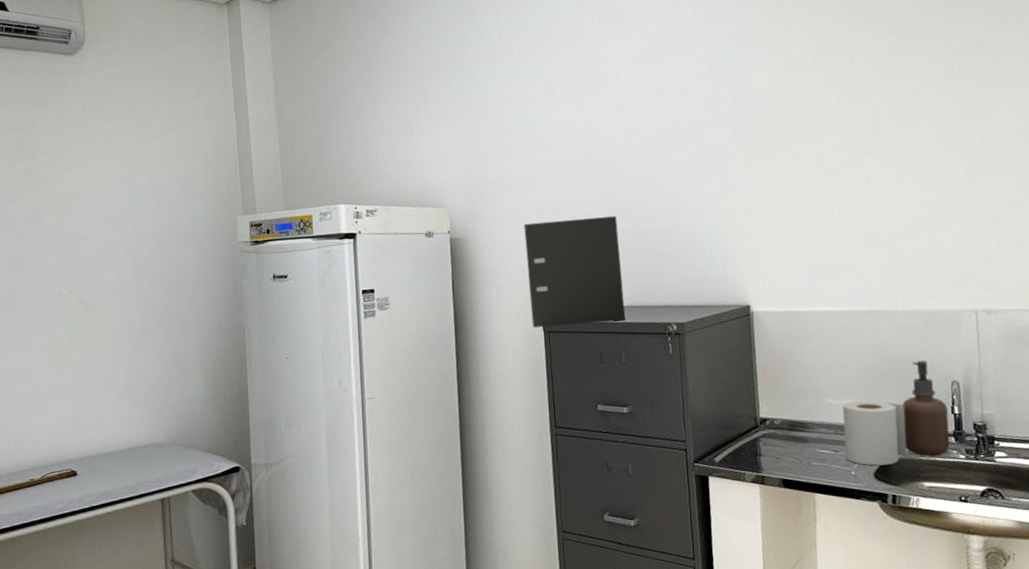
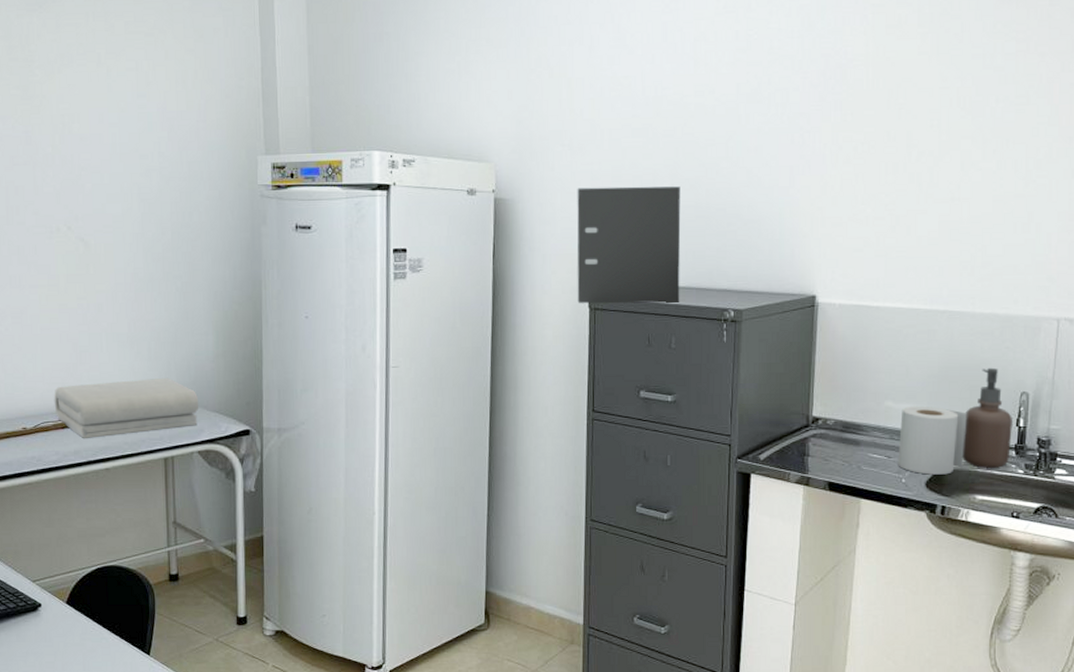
towel: none [58,422,192,486] -> present [54,377,199,439]

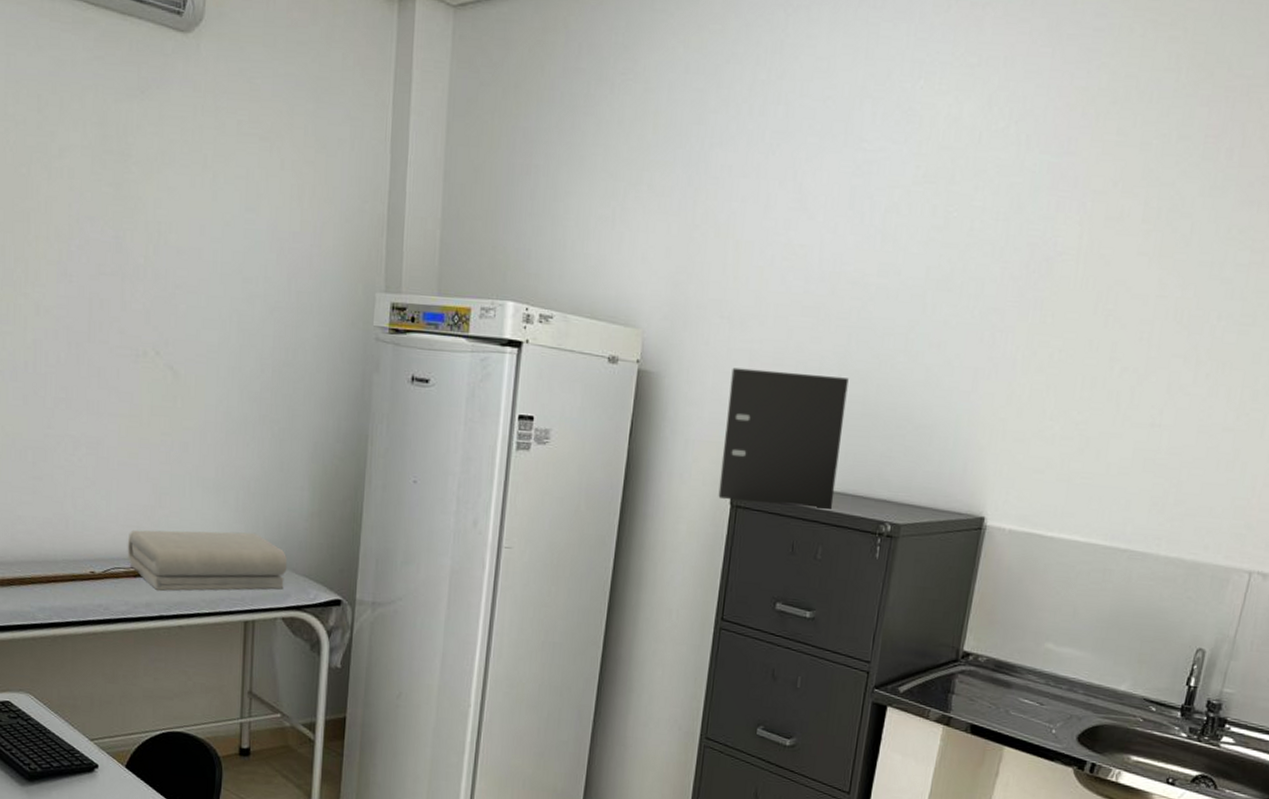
paper towel roll: present [898,406,967,475] -> none [1050,651,1134,730]
soap dispenser: present [963,367,1012,468] -> none [1122,617,1183,729]

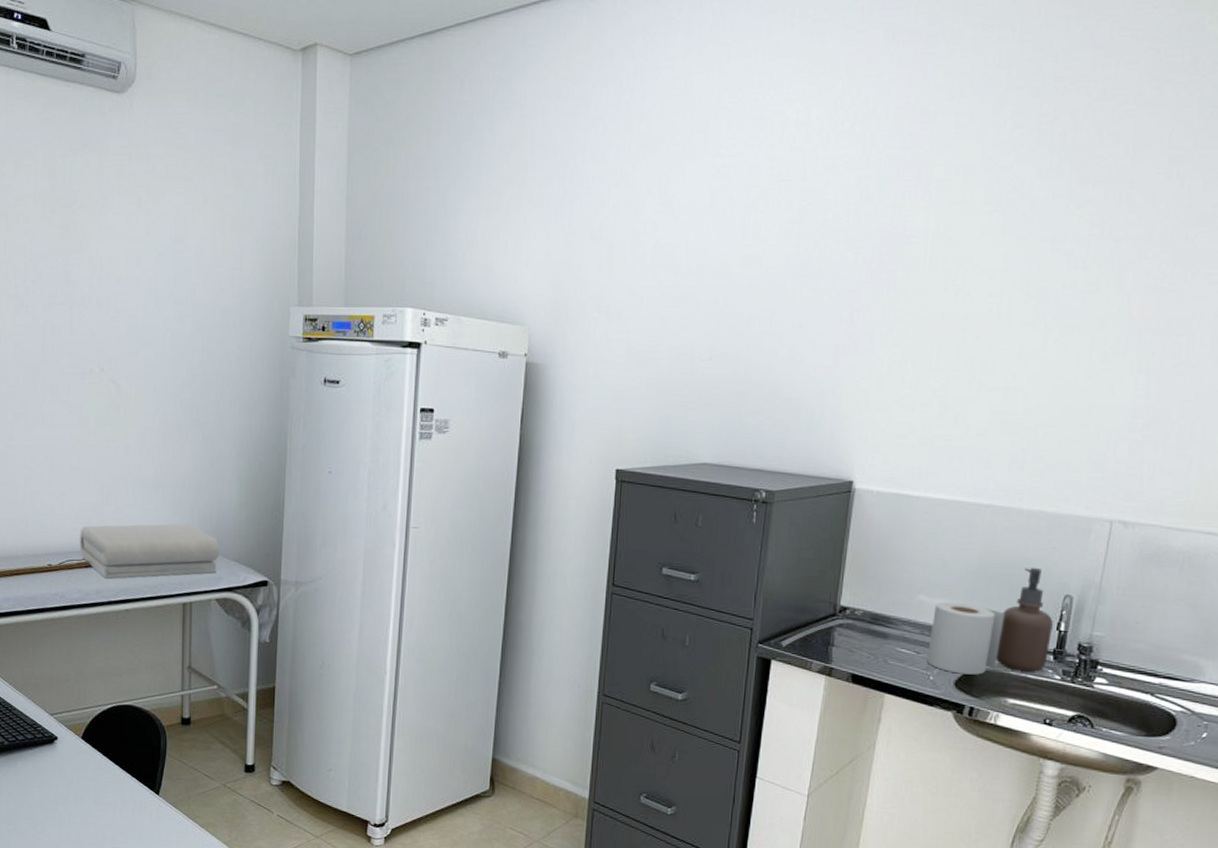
binder: present [718,367,849,509] -> none [604,356,719,480]
paper towel roll: none [1050,651,1134,730] -> present [926,601,1005,675]
soap dispenser: none [1122,617,1183,729] -> present [996,567,1053,672]

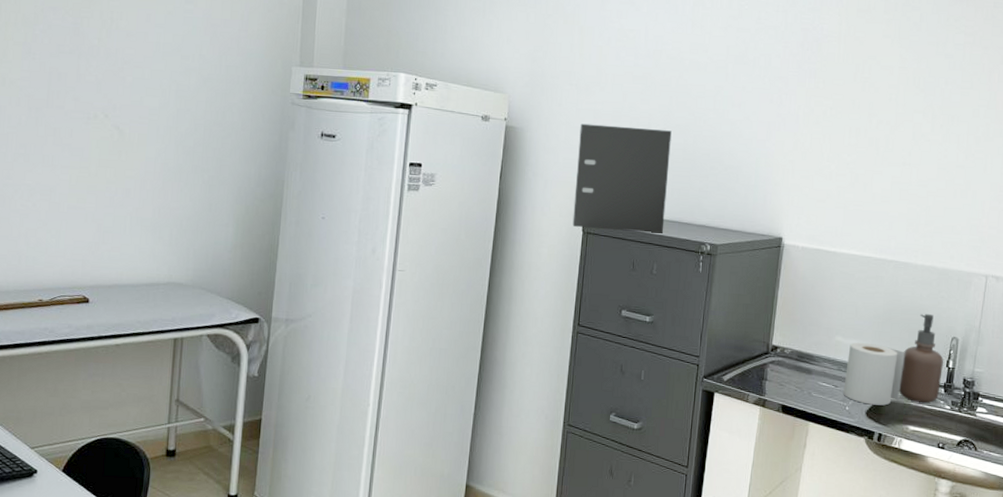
towel: present [79,523,220,580] -> none [72,263,213,315]
binder: none [604,356,719,480] -> present [572,123,672,234]

